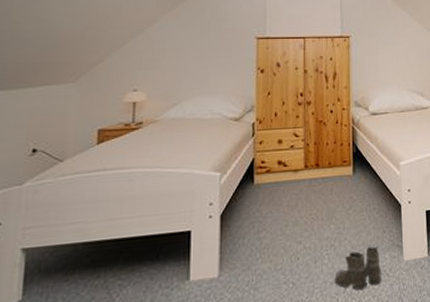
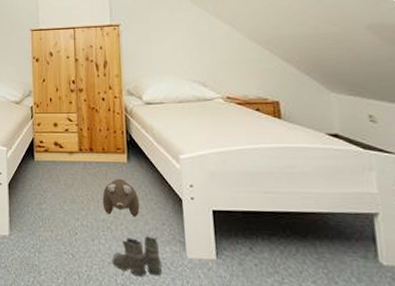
plush toy: none [327,191,363,231] -> present [102,178,140,217]

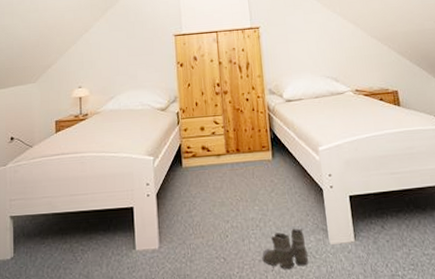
plush toy: present [102,178,140,217] -> none [250,175,286,213]

